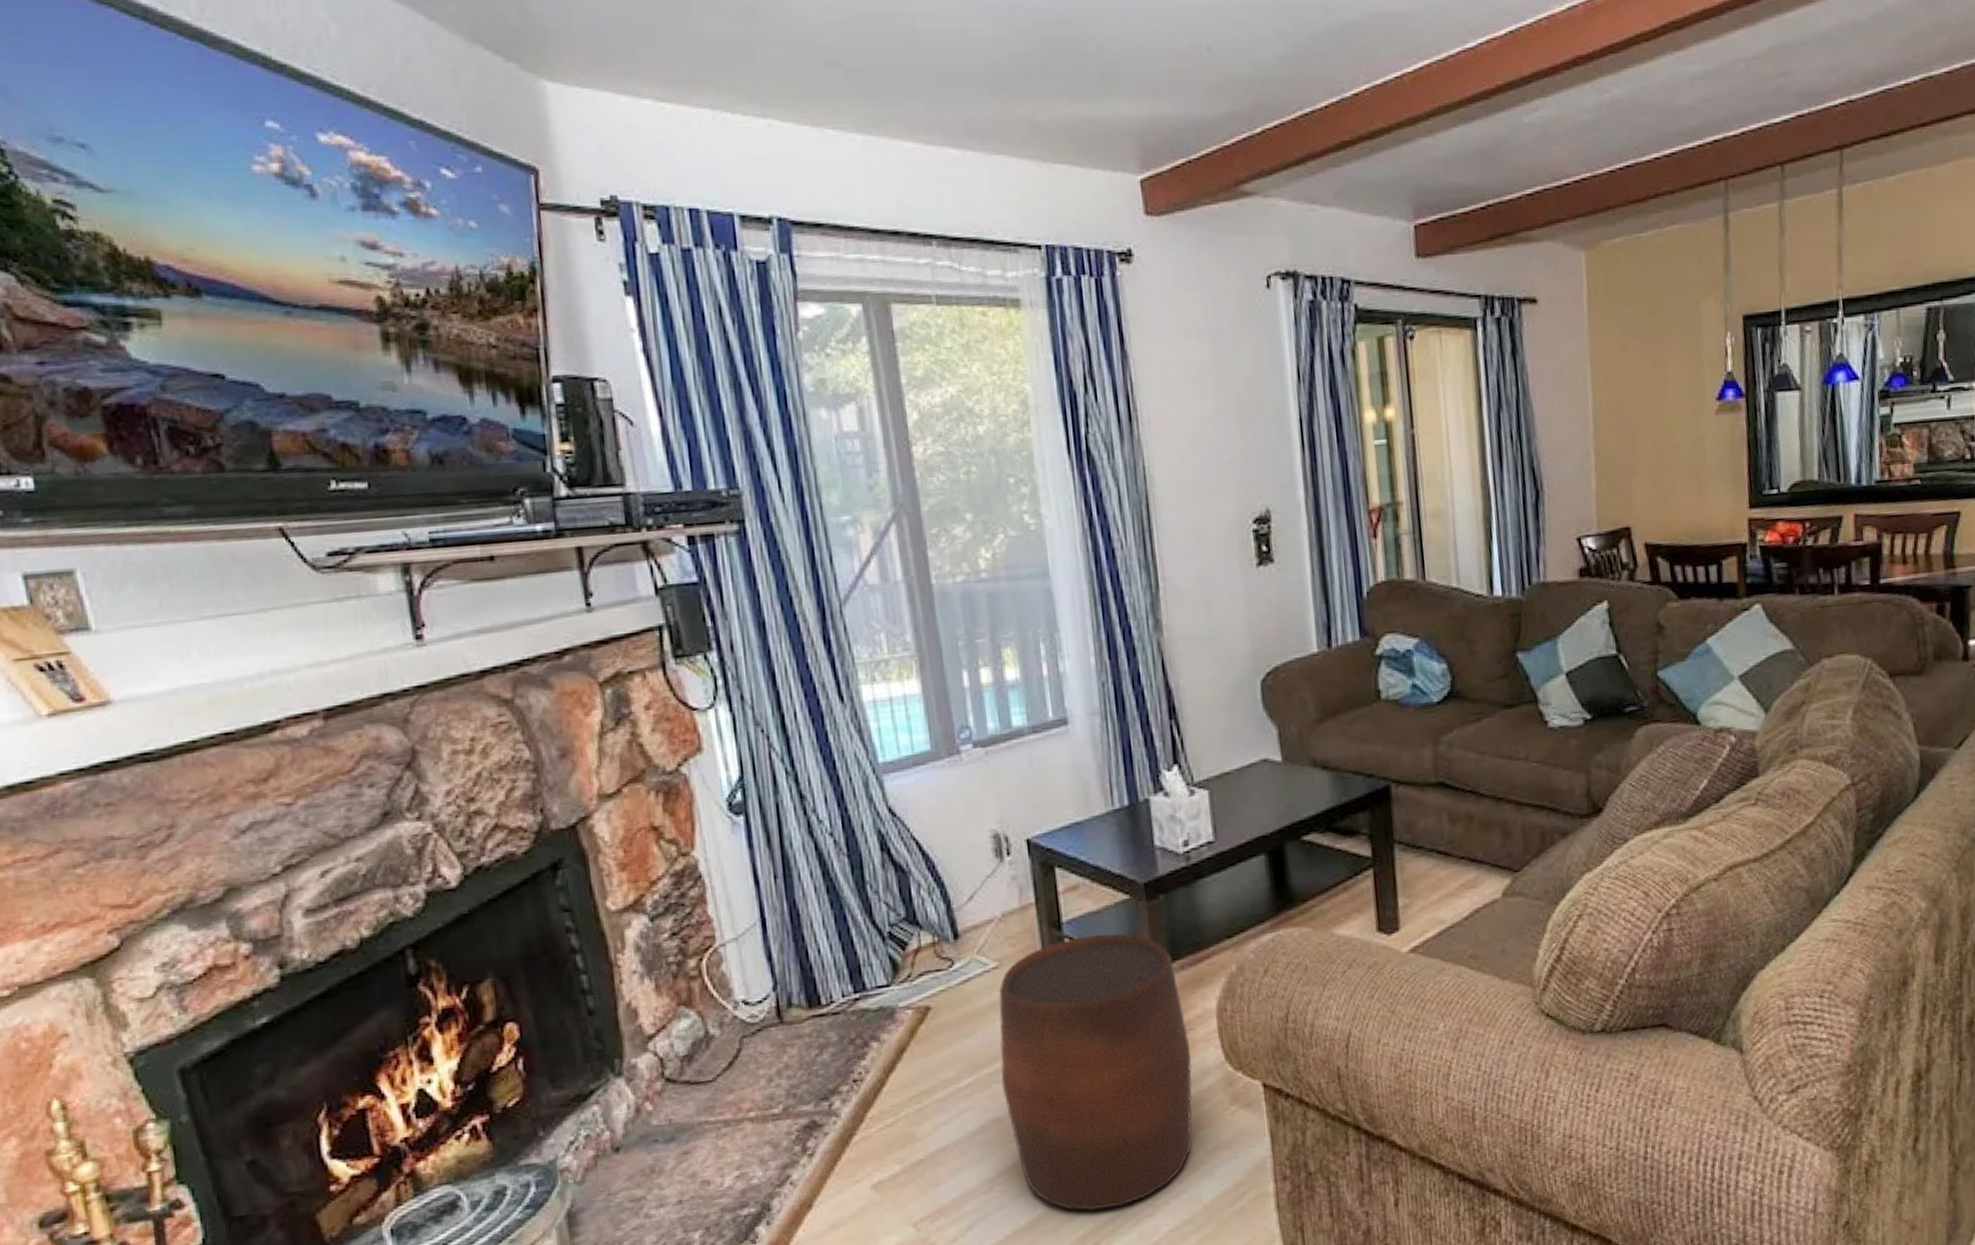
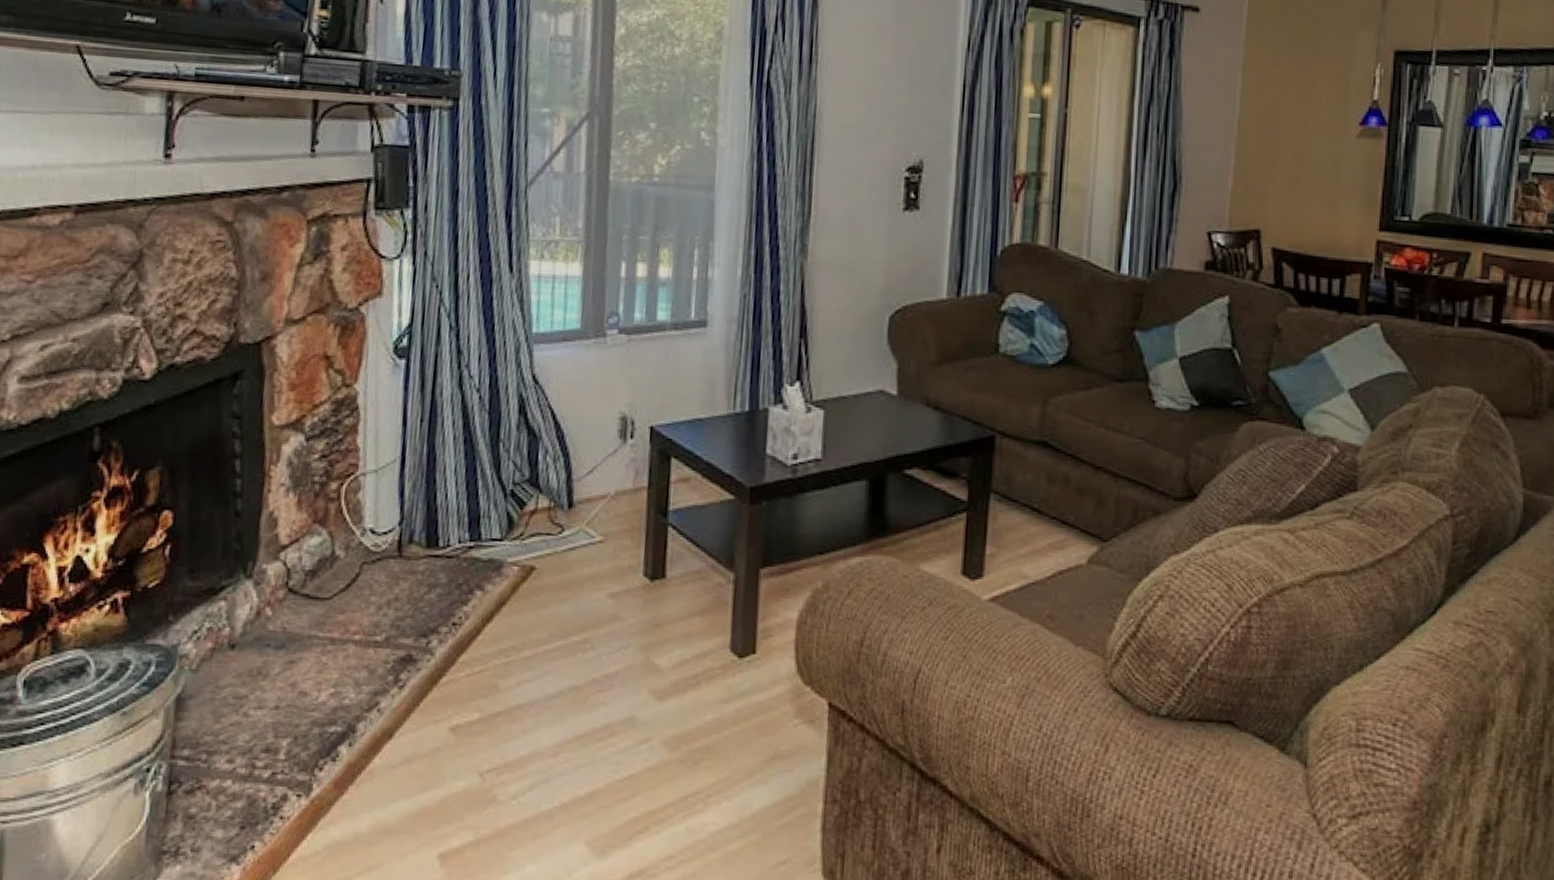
stool: present [999,934,1193,1211] -> none [585,527,766,797]

